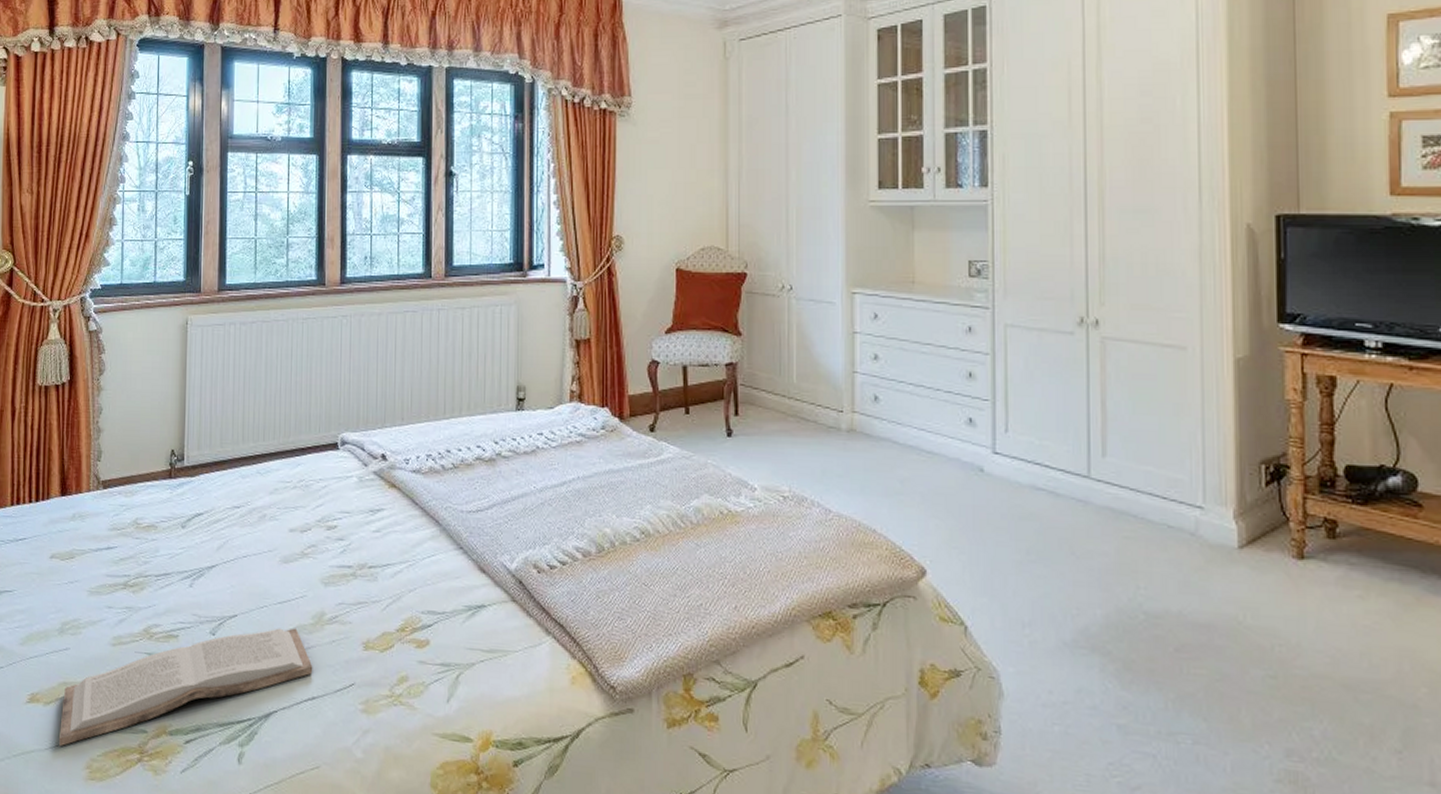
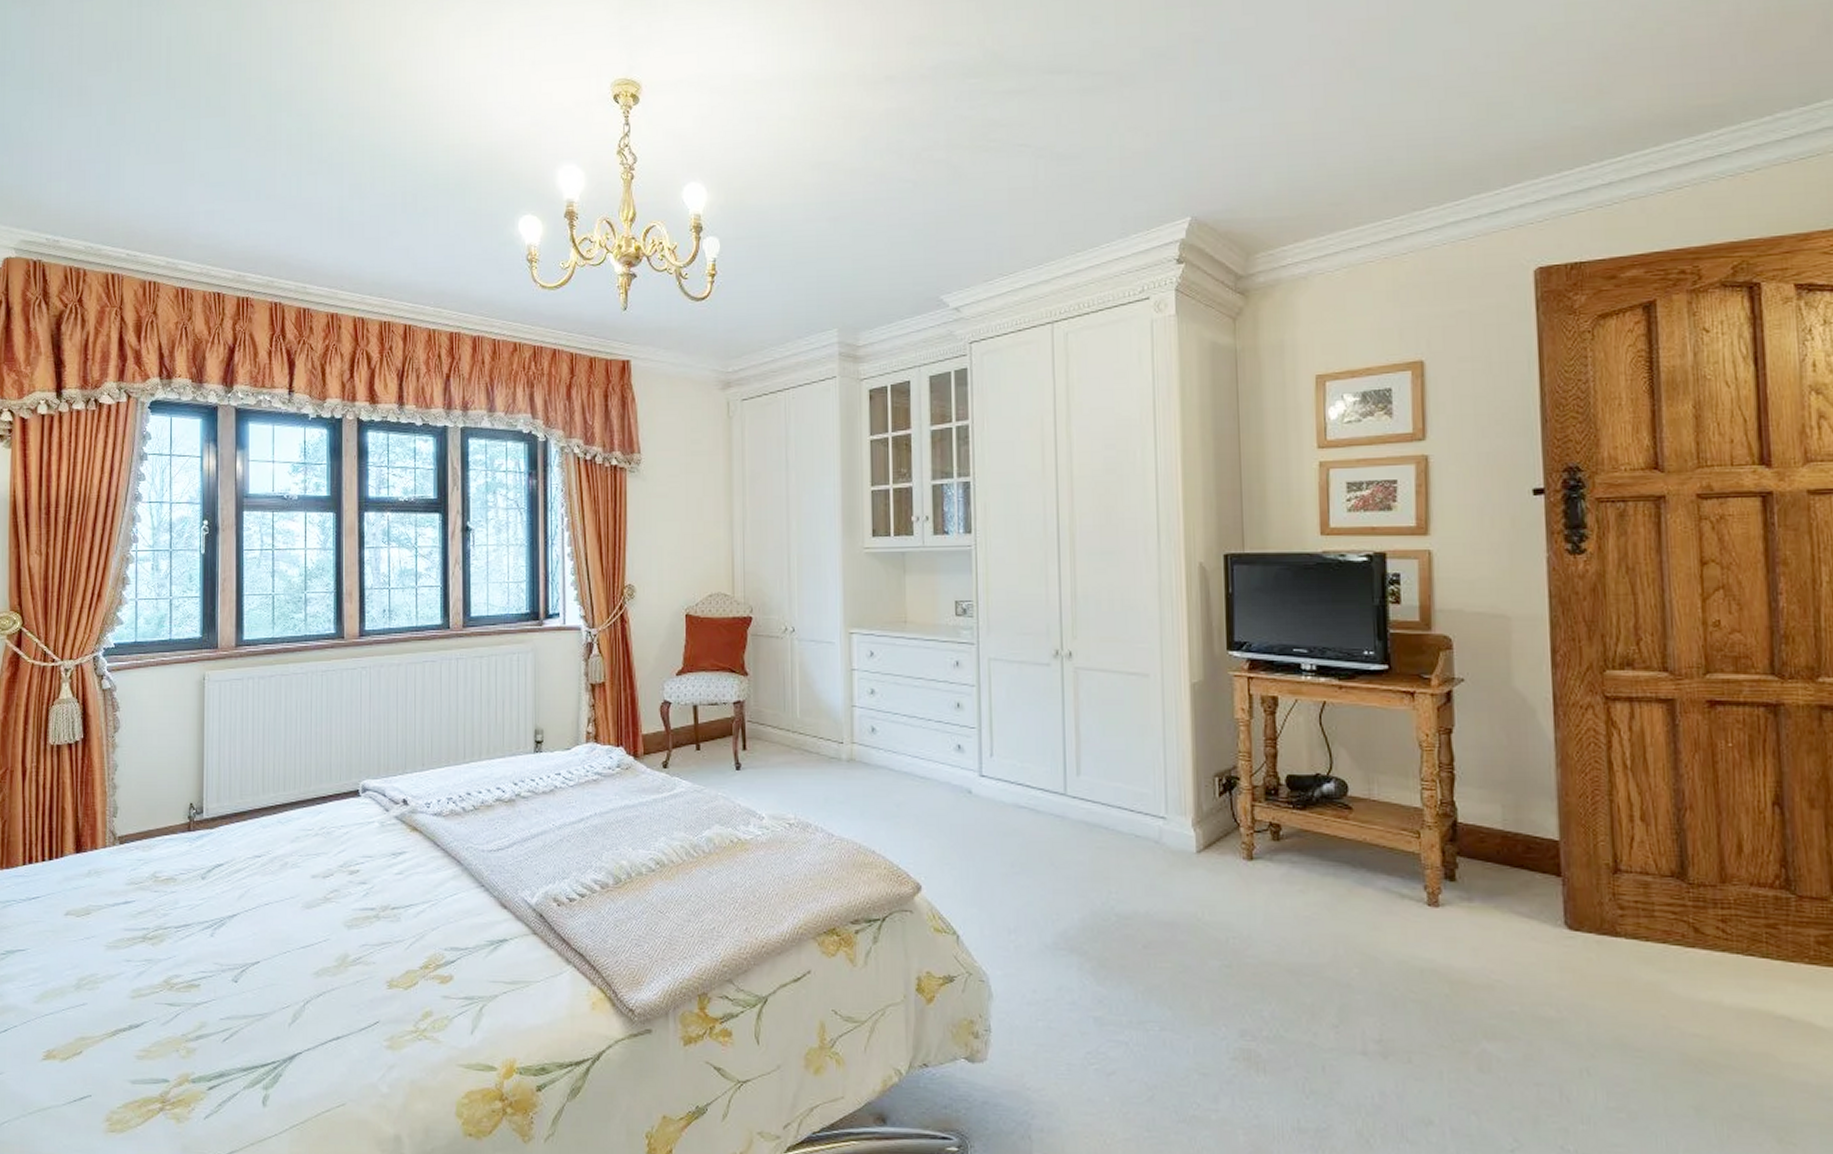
book: present [59,628,313,746] -> none [77,971,337,1100]

